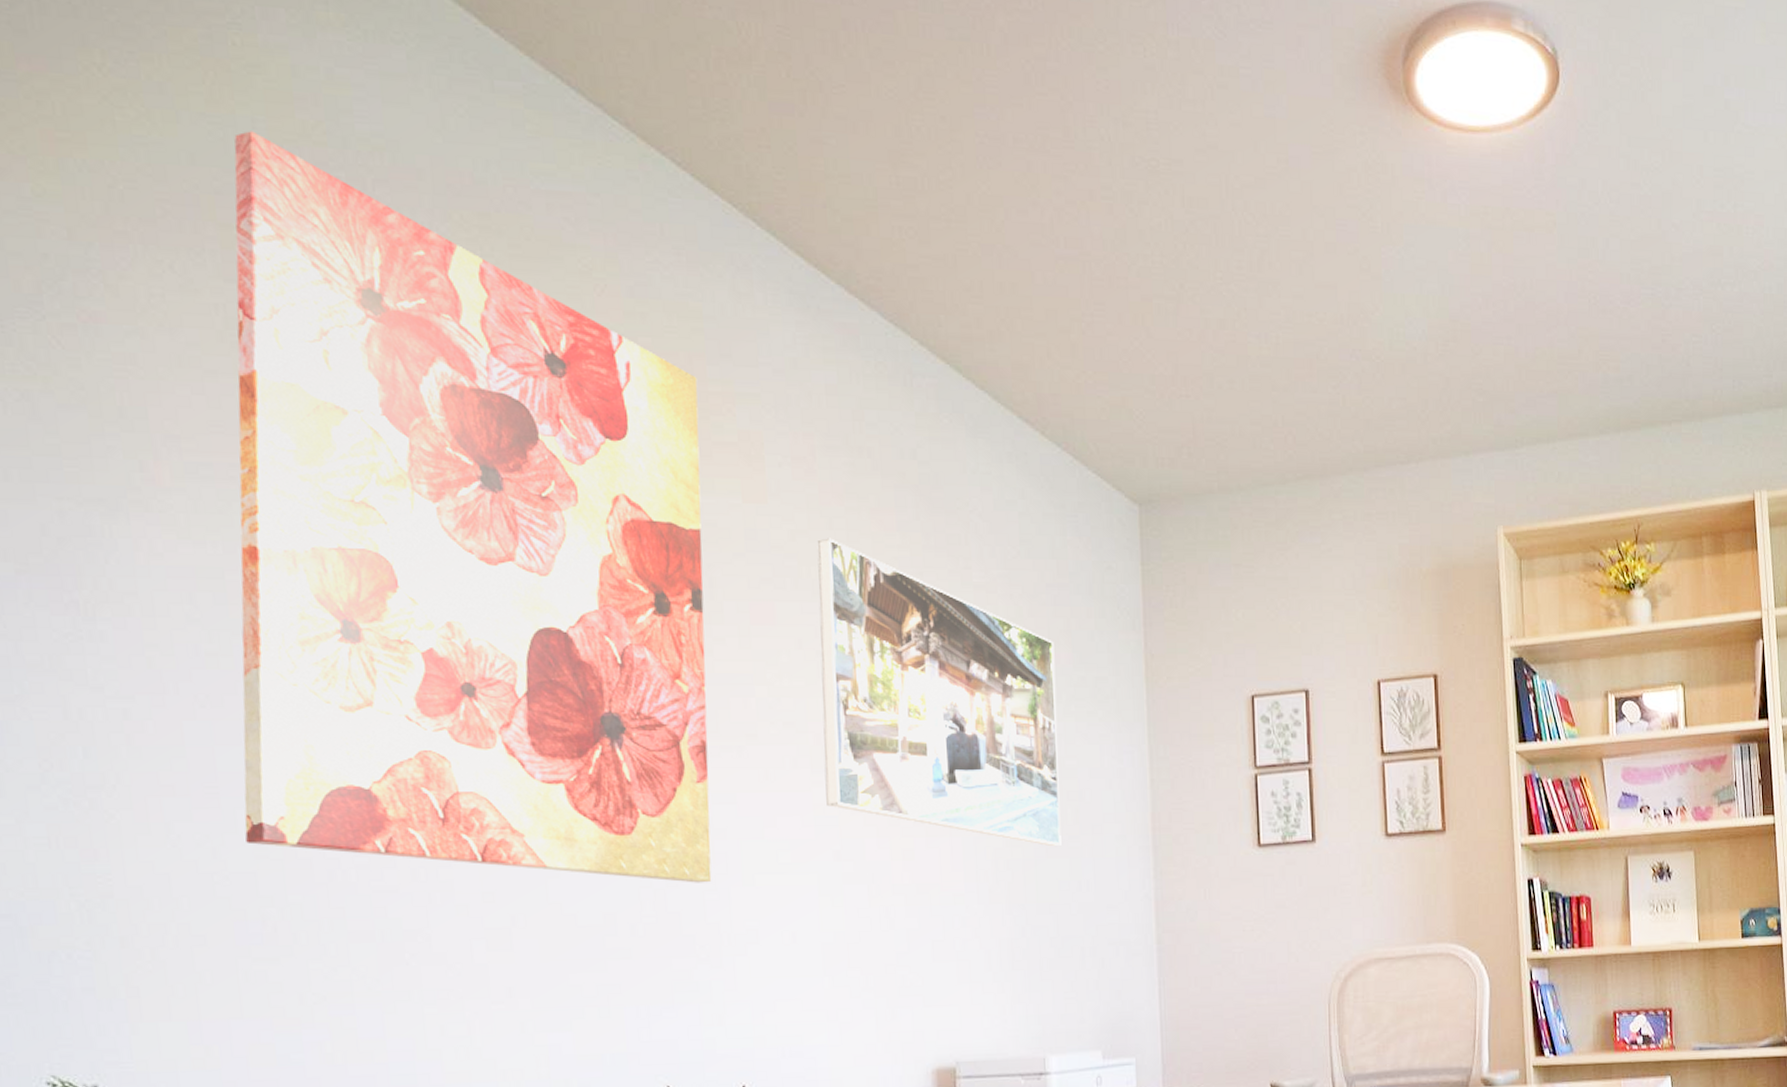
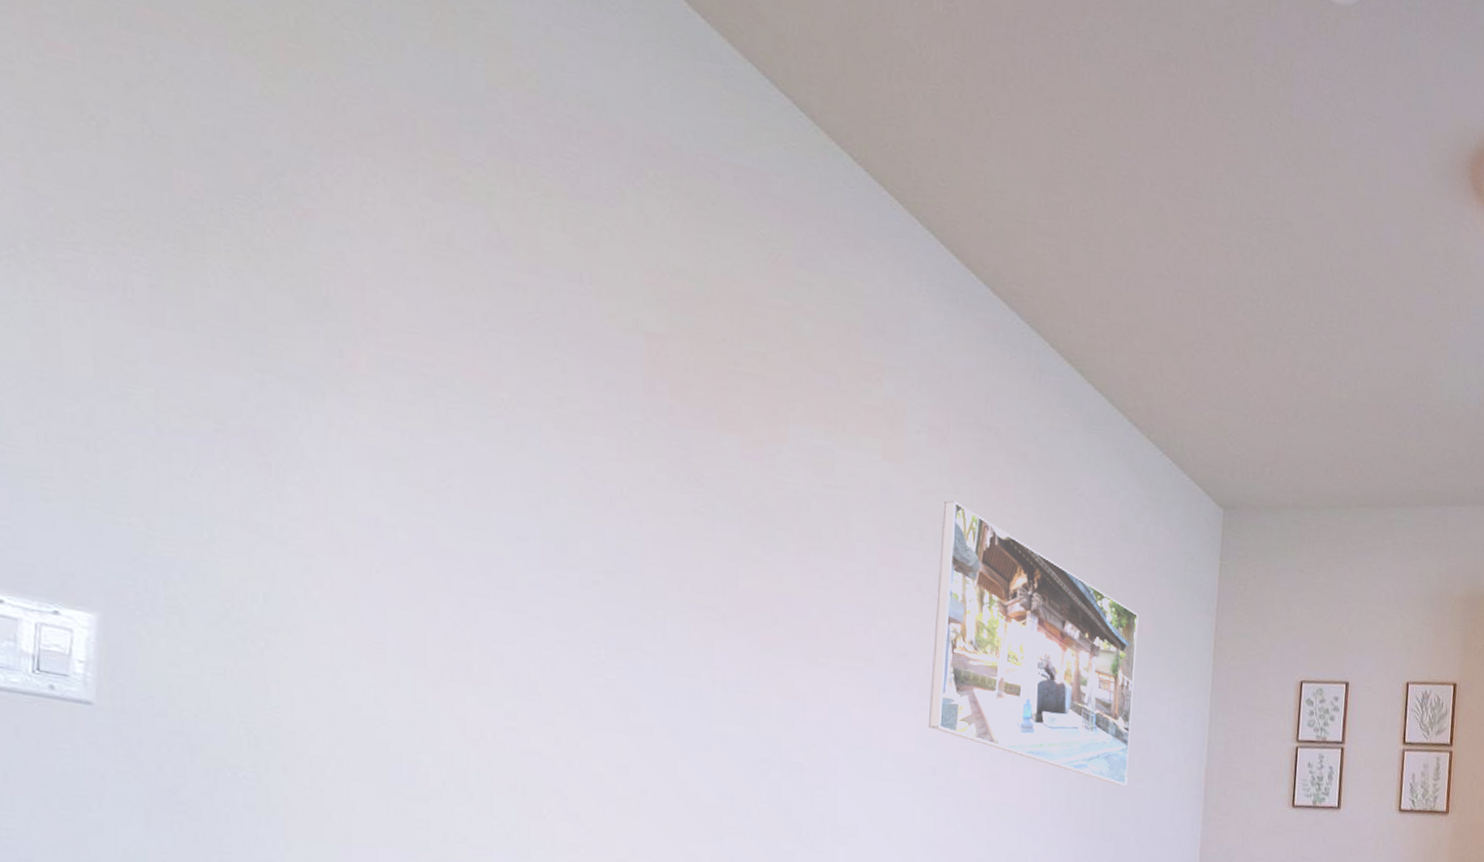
wall art: present [234,131,712,883] -> none [407,69,853,780]

